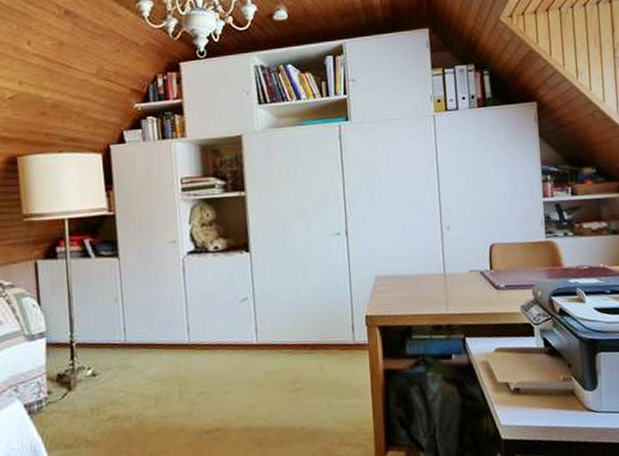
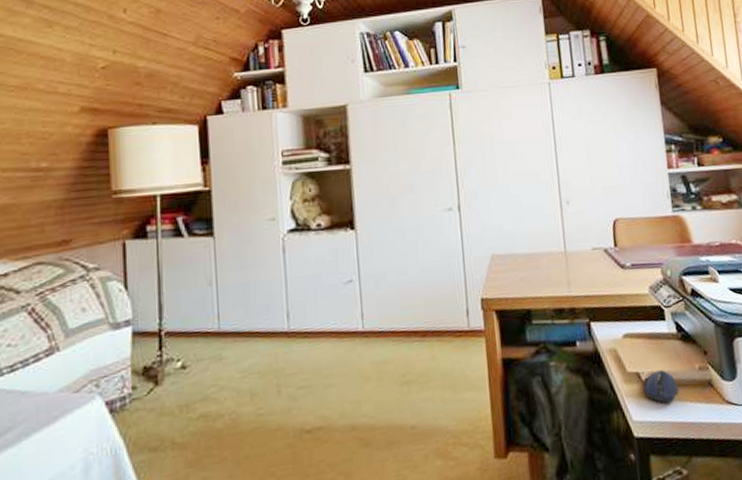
computer mouse: none [511,381,544,410] -> present [642,370,679,404]

